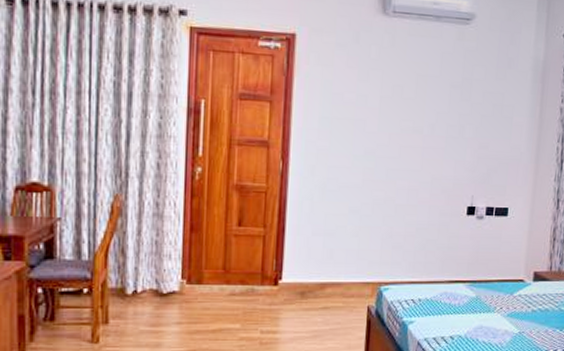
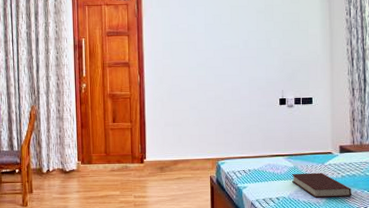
book: none [471,305,542,337] -> present [291,172,351,198]

